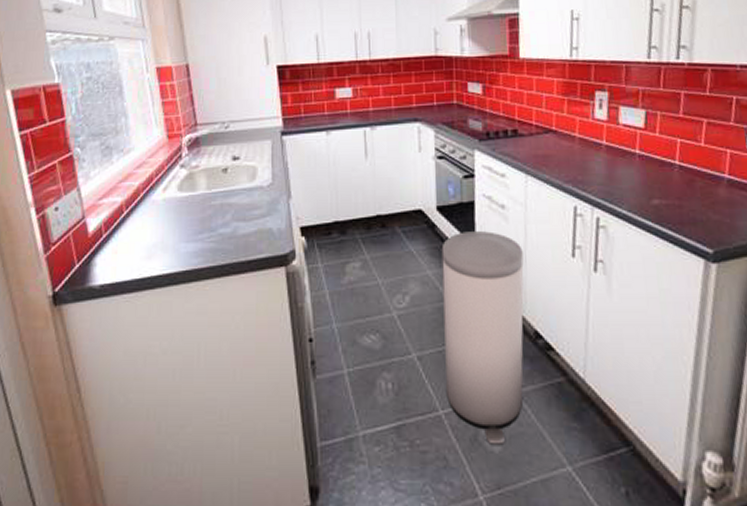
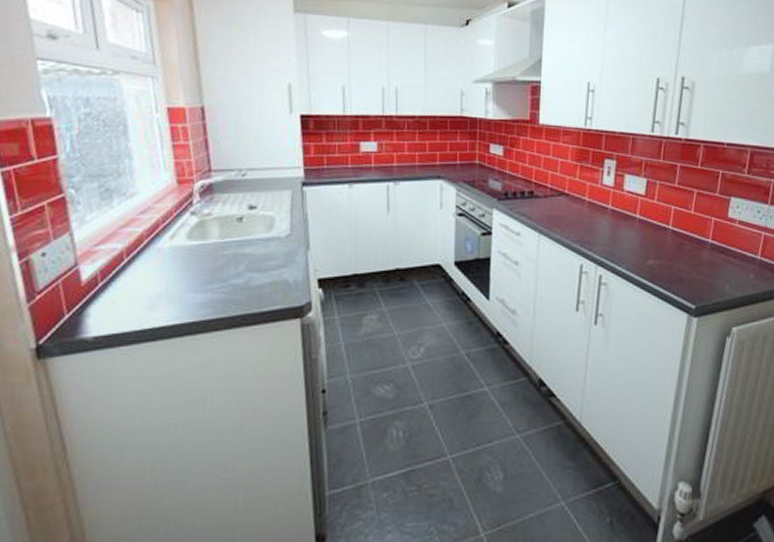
pedal bin: present [441,231,524,445] -> none [454,286,532,485]

